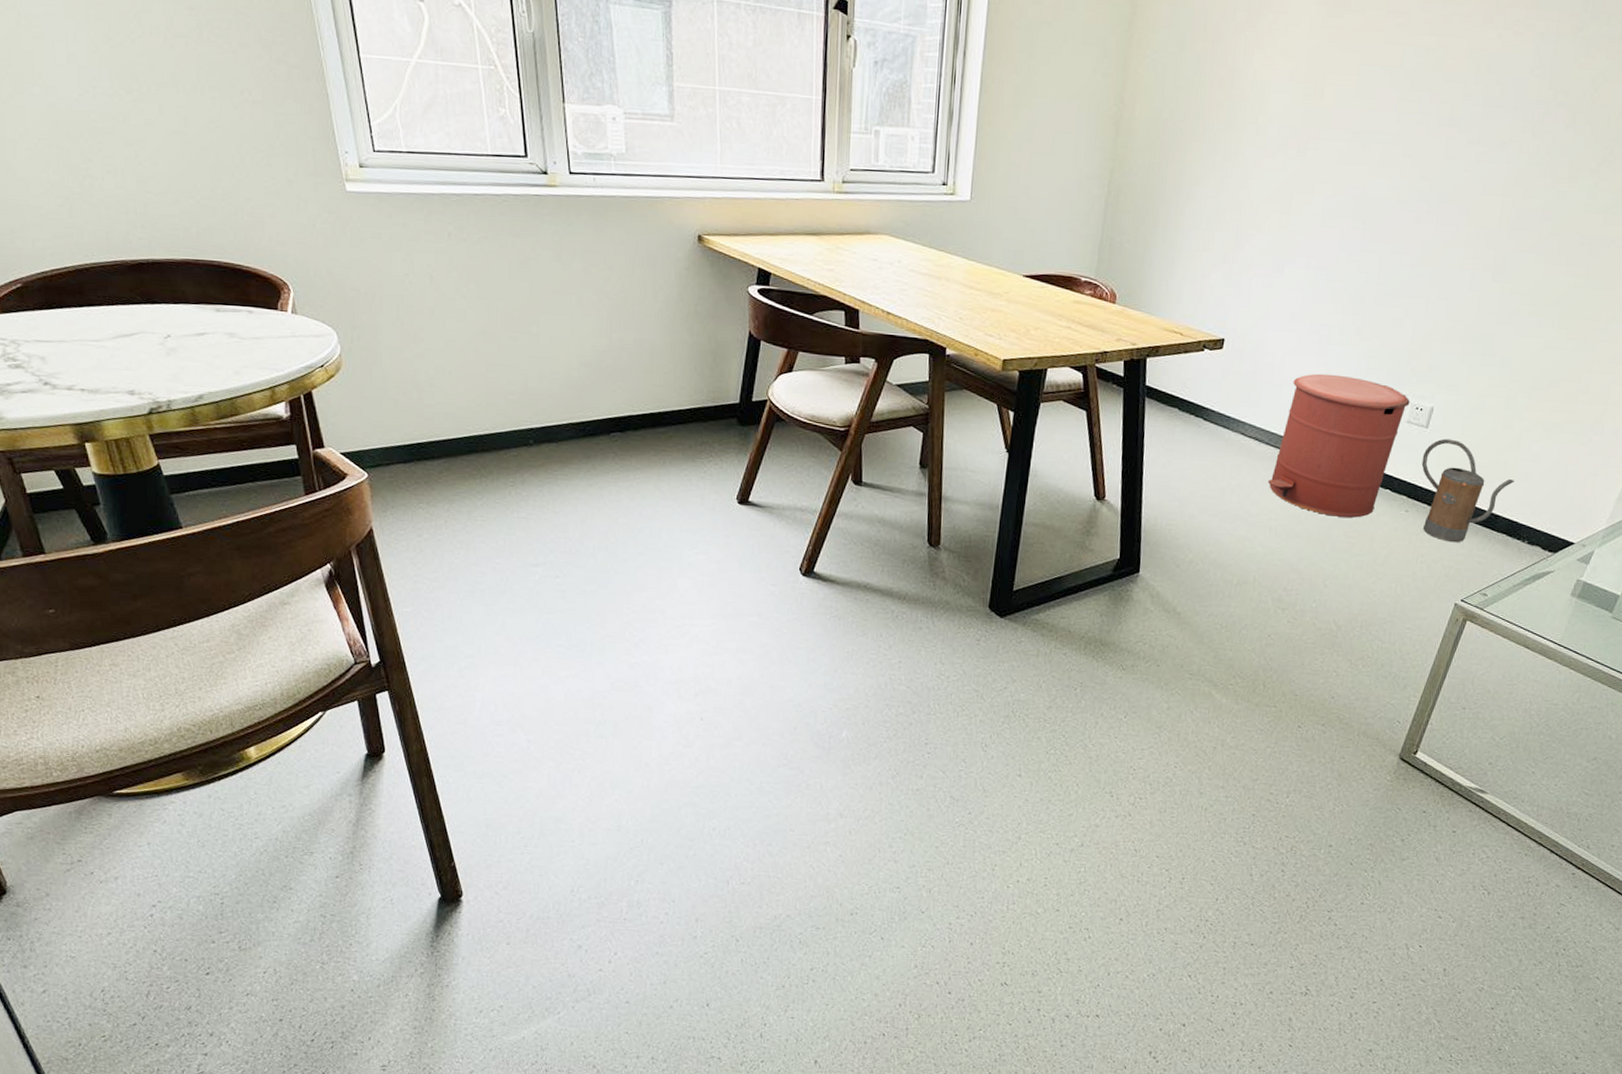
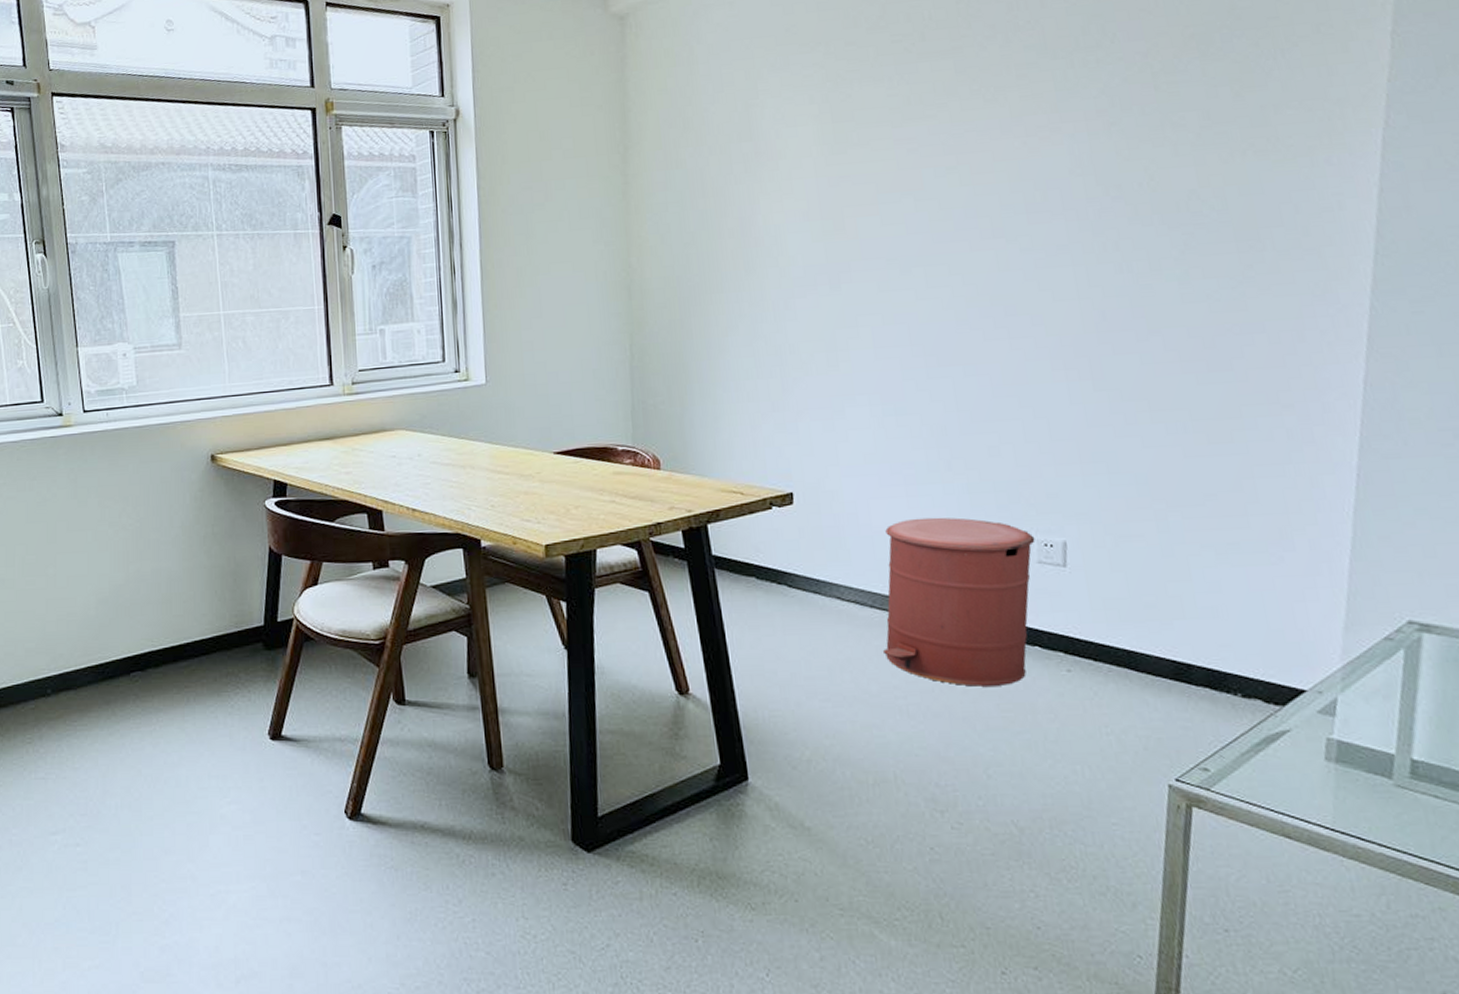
watering can: present [1421,438,1514,543] -> none [1069,576,1198,705]

